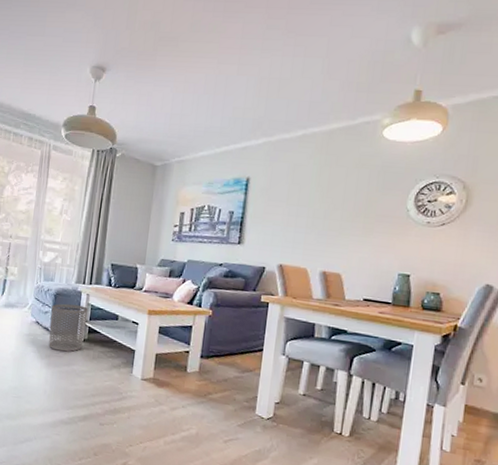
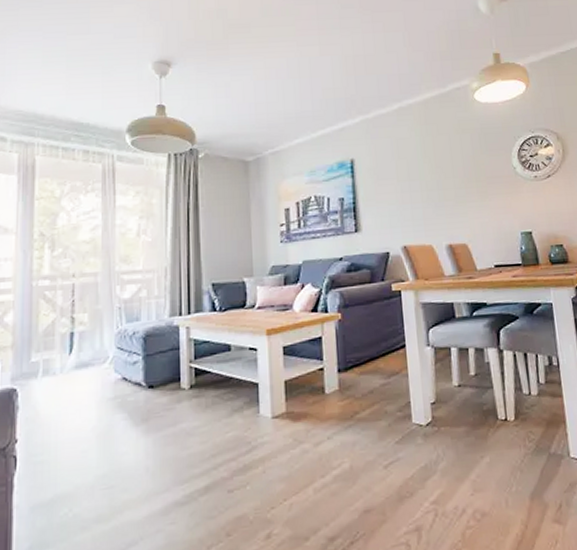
waste bin: present [49,303,89,352] -> none [142,343,191,410]

